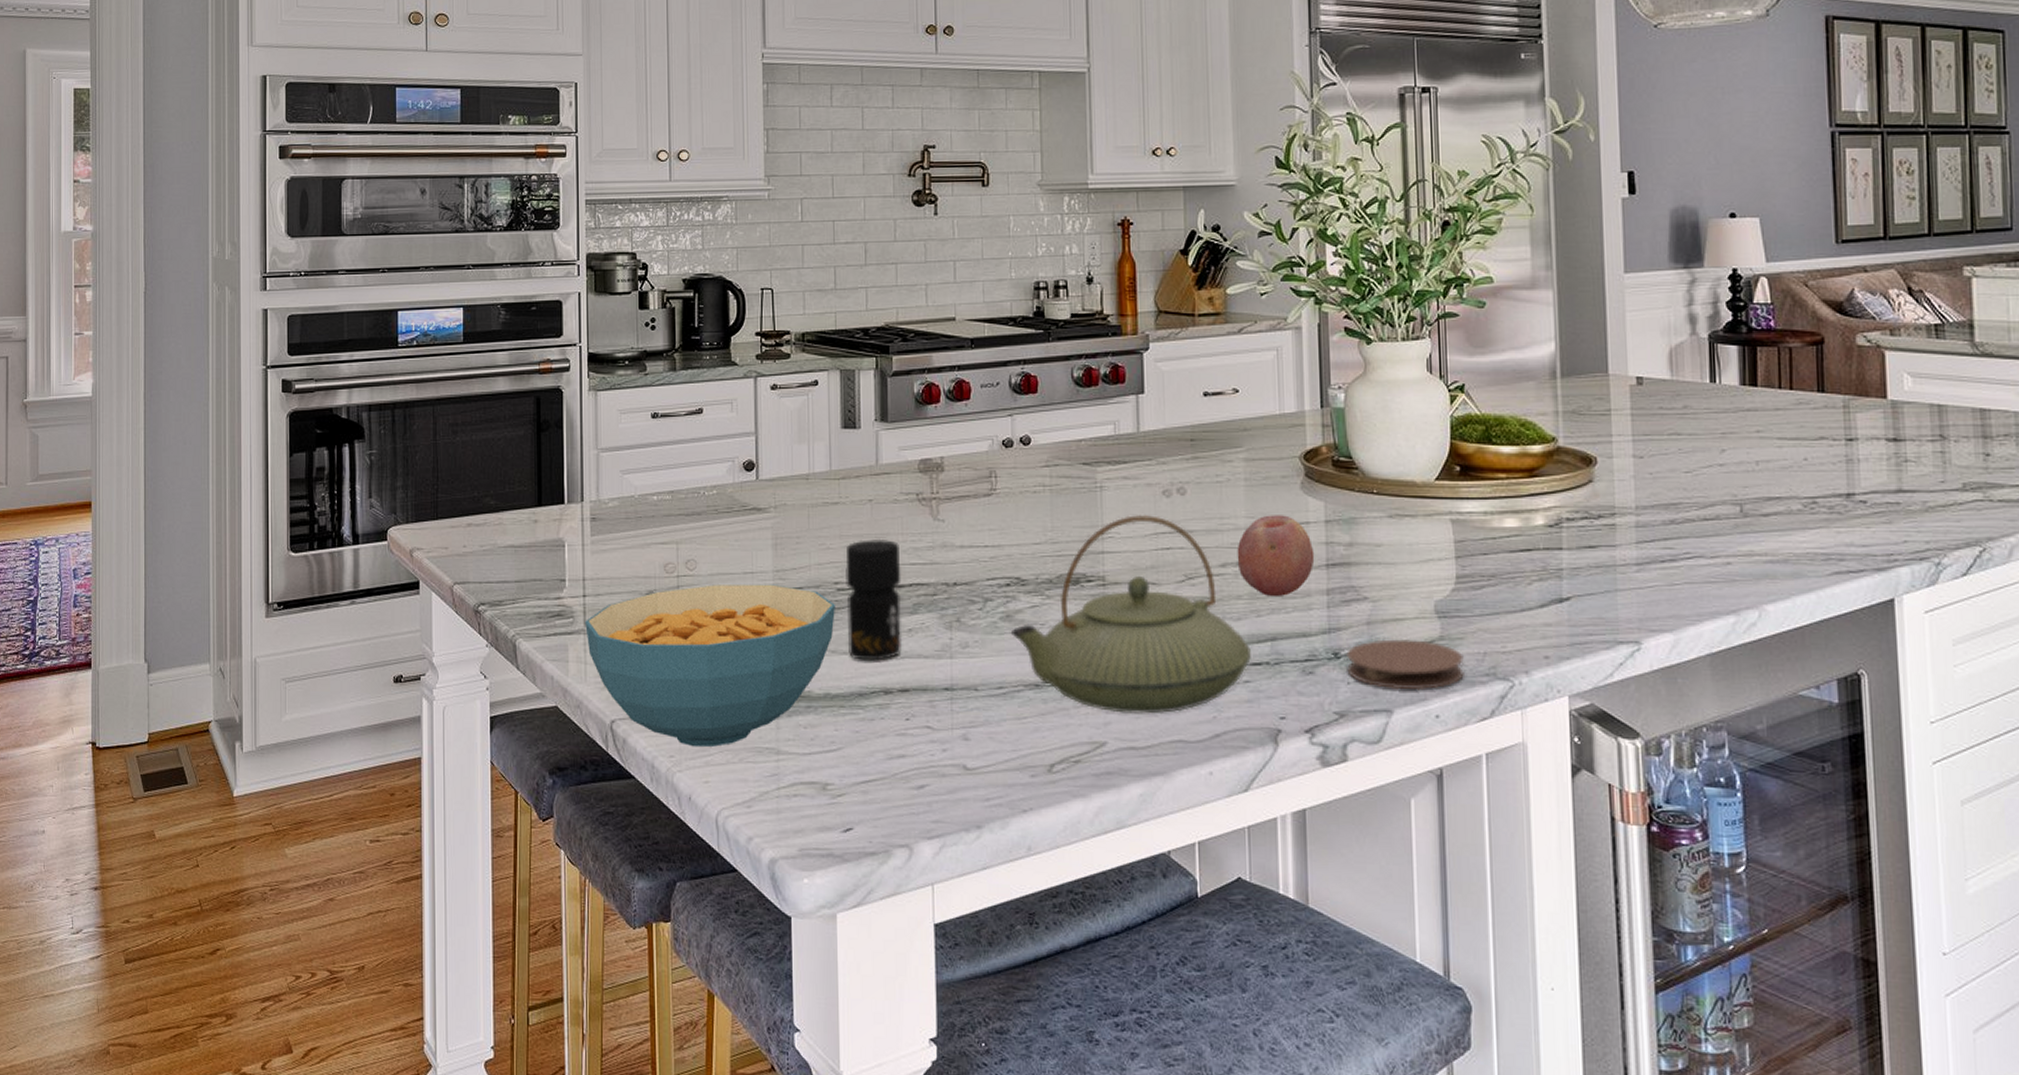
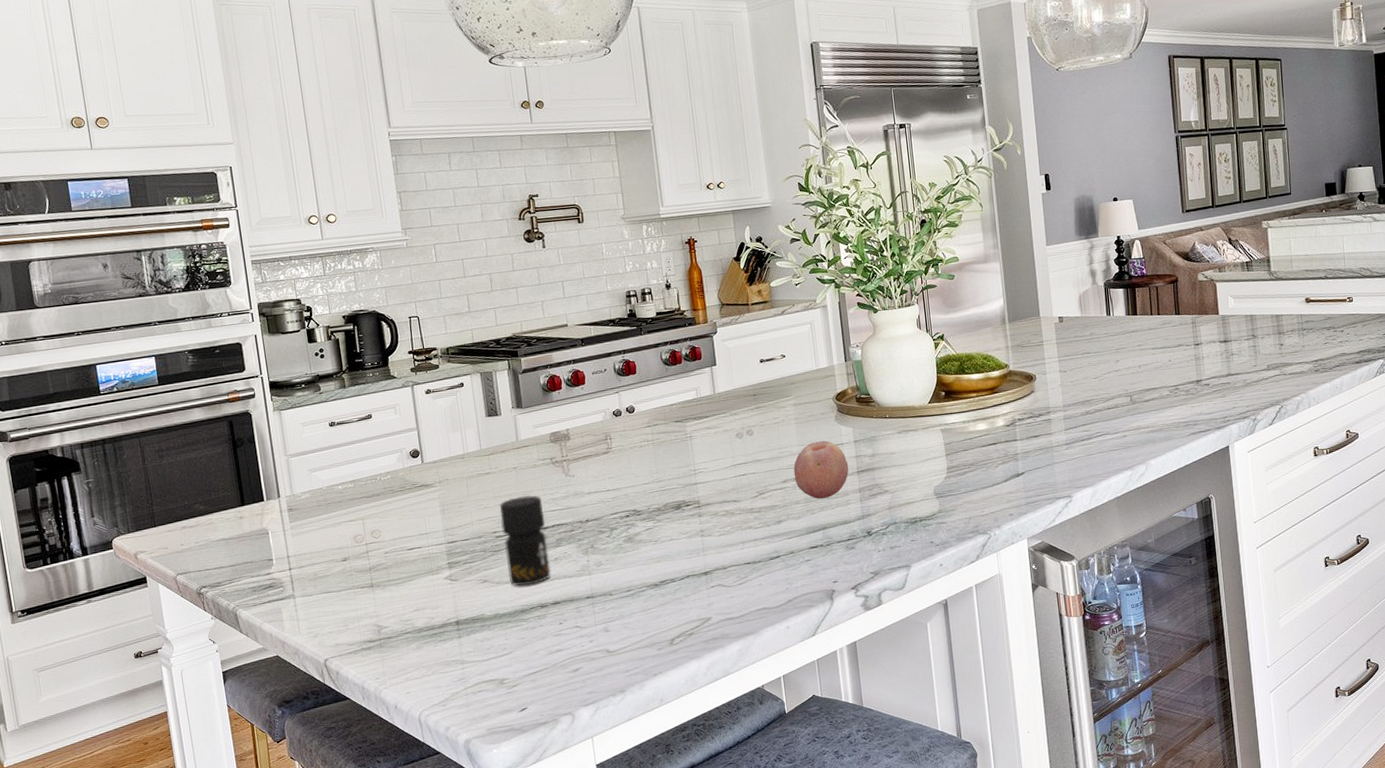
cereal bowl: present [585,584,835,748] -> none [293,539,497,669]
teapot: present [1010,515,1251,714] -> none [632,452,810,596]
coaster: present [1346,639,1464,691] -> none [876,514,957,551]

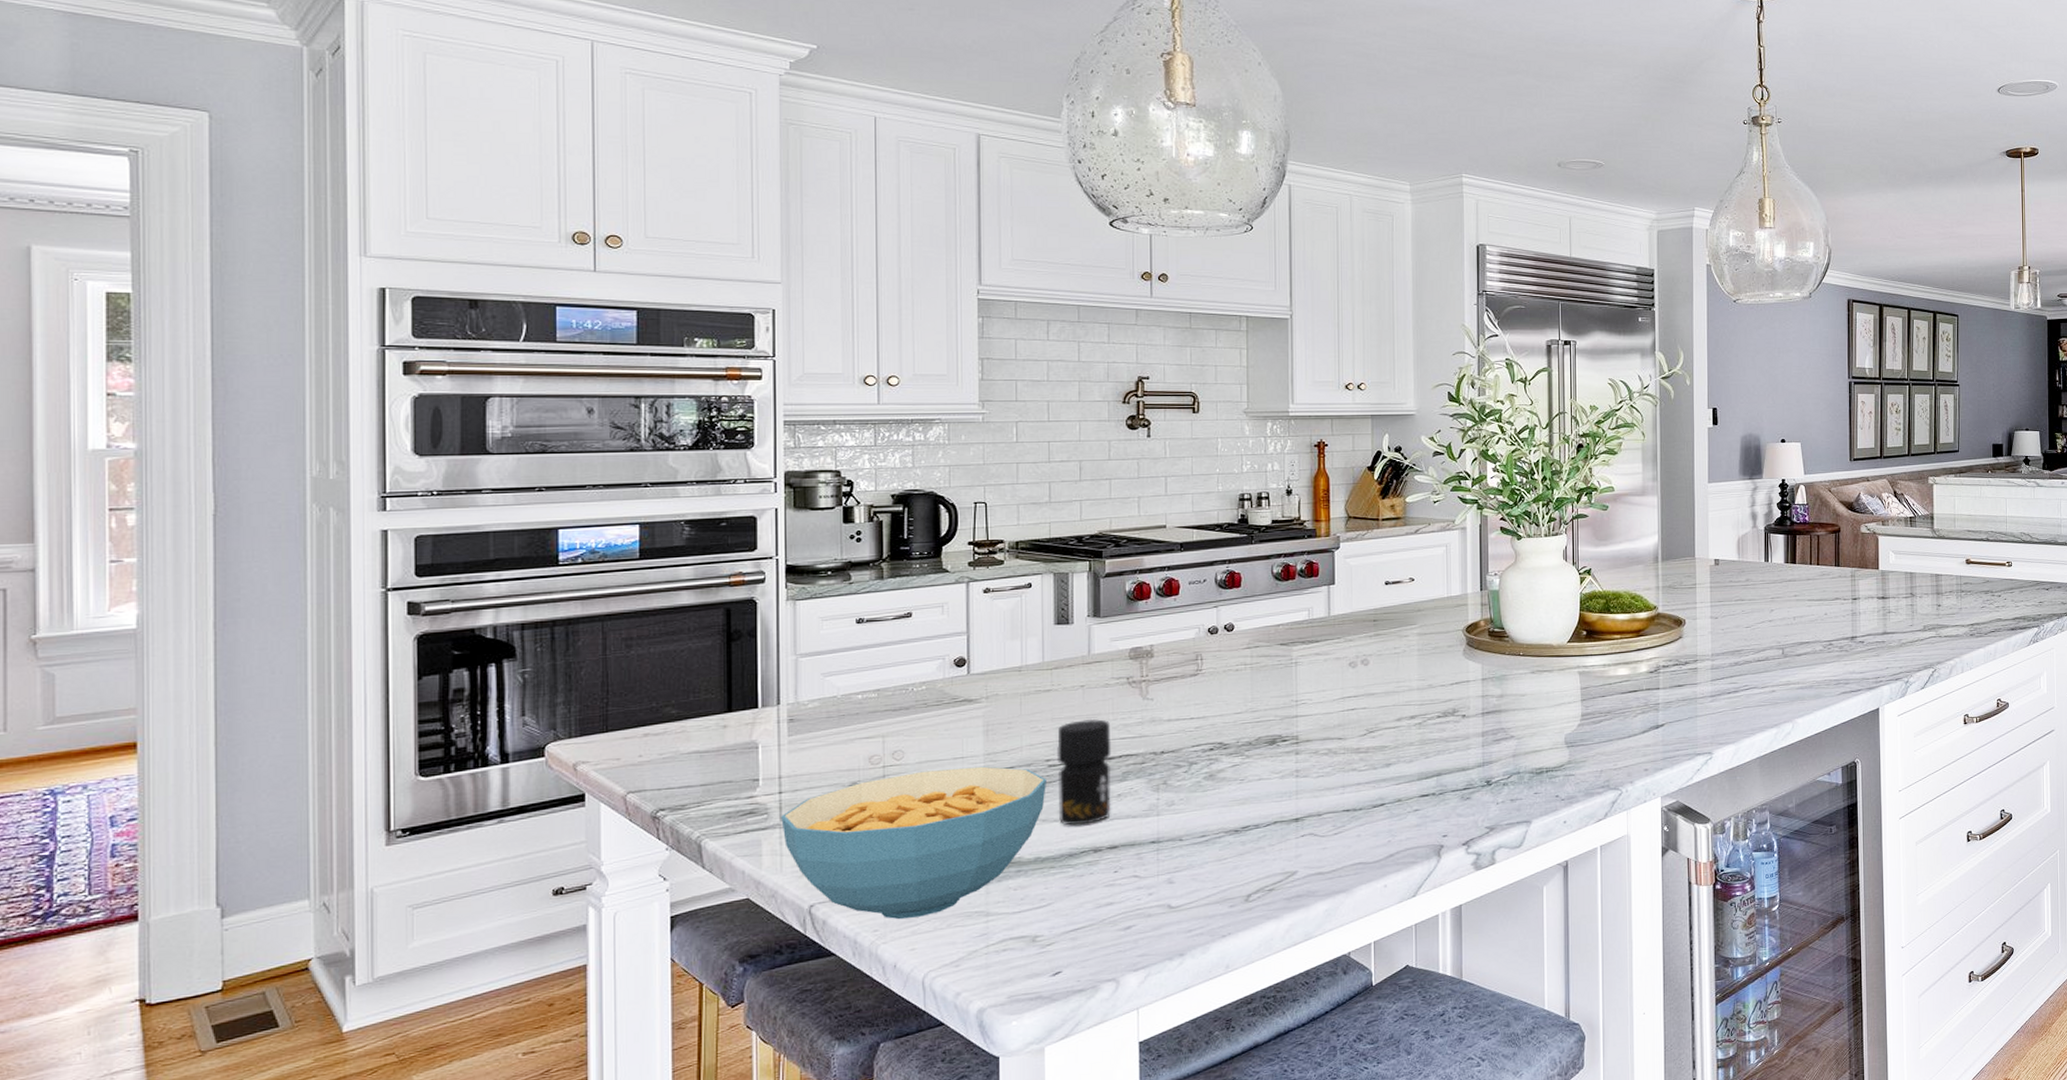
cereal bowl: none [293,539,497,669] -> present [781,766,1046,920]
fruit: present [793,440,849,499] -> none [1410,676,1473,741]

